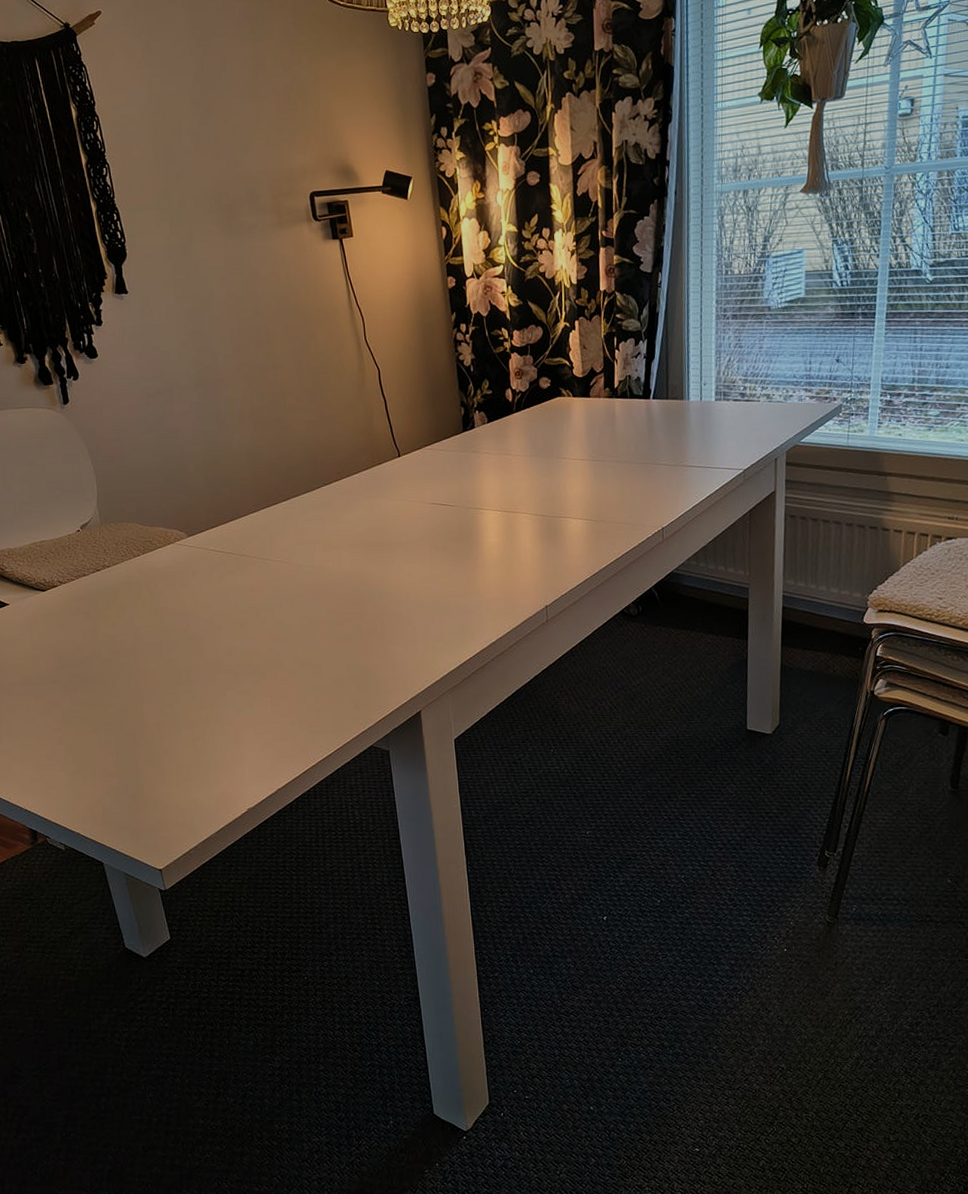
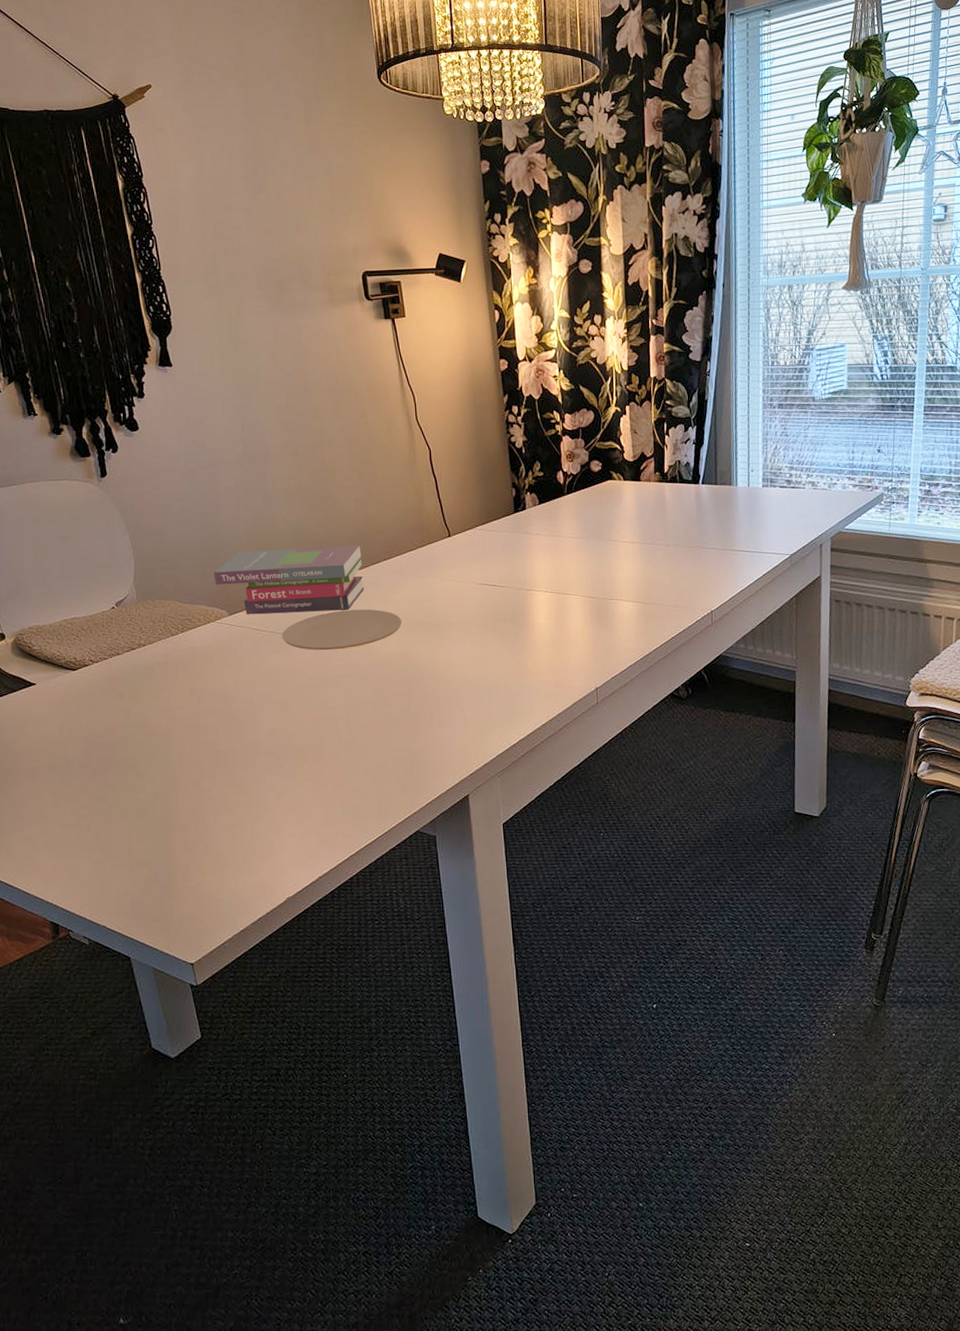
books: none [172,466,317,536] -> present [213,545,364,615]
plate: none [238,529,354,571] -> present [282,609,402,651]

